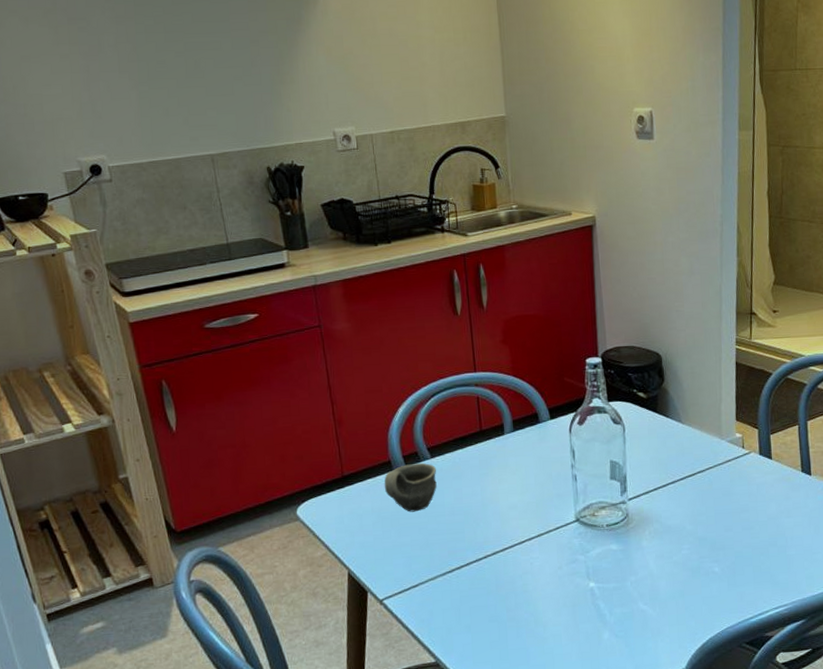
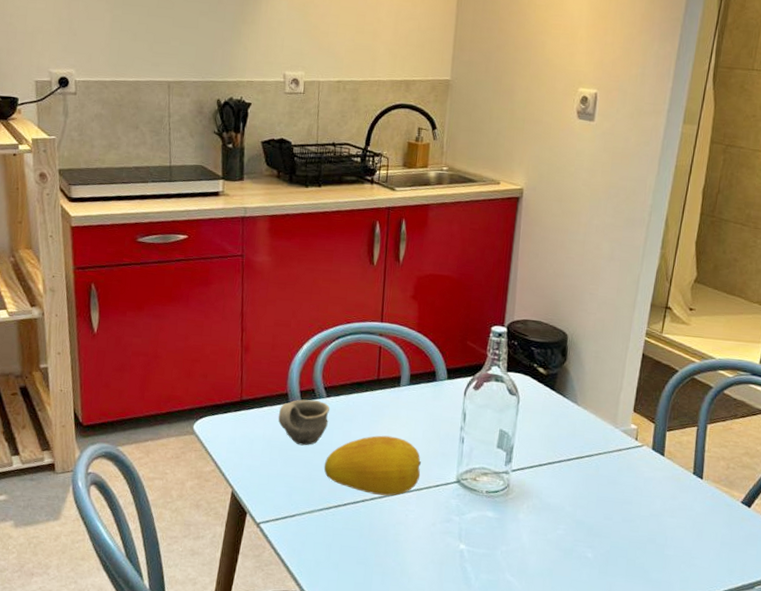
fruit: none [439,486,539,549] -> present [323,435,422,496]

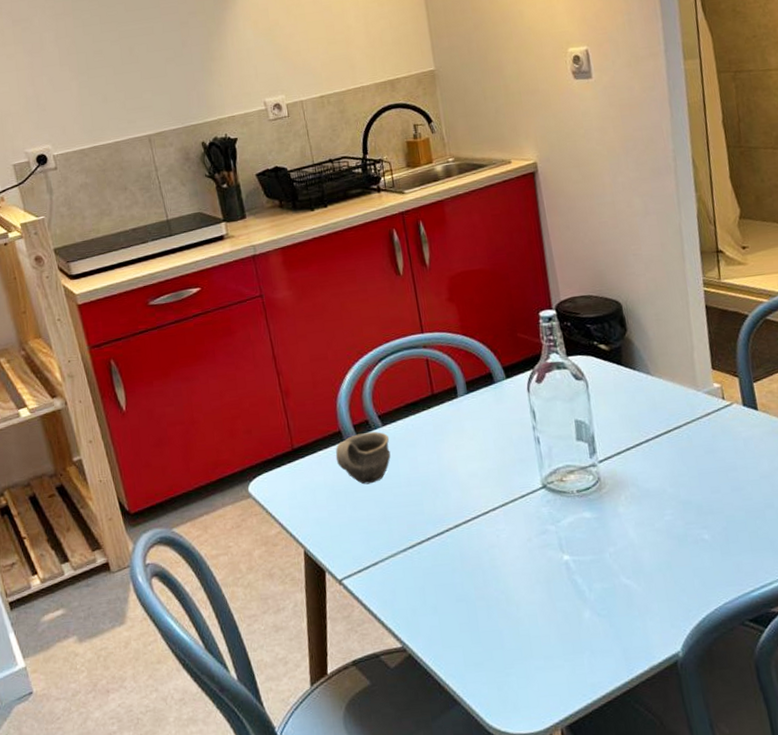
fruit: present [323,435,422,496] -> none [396,452,503,521]

